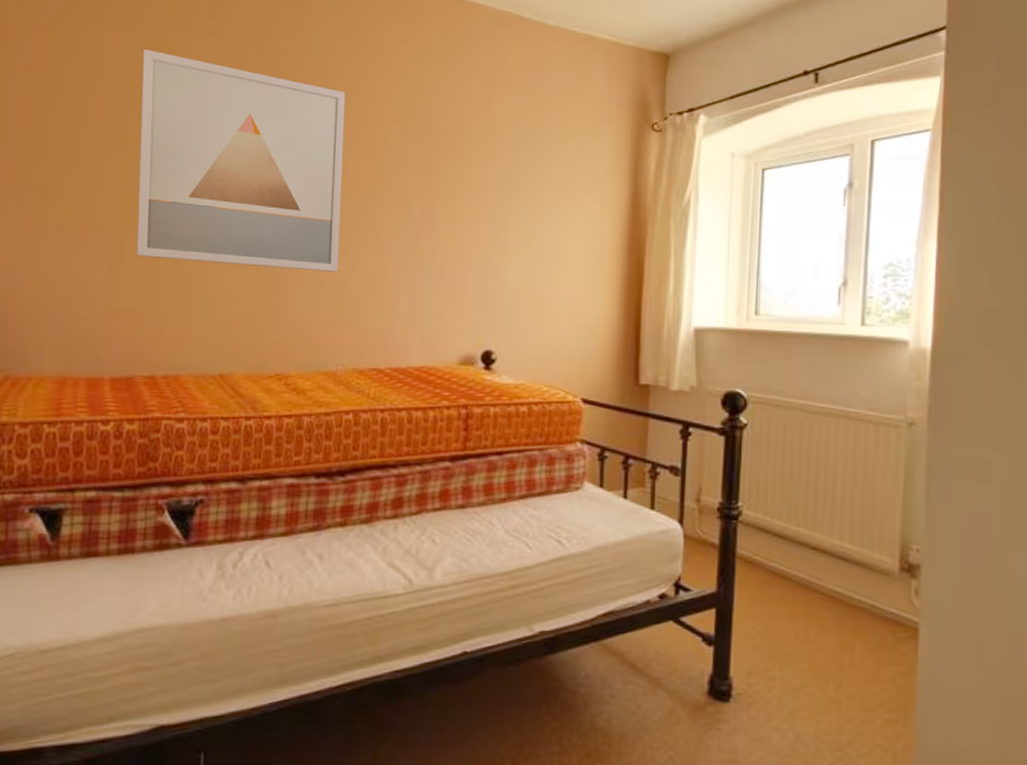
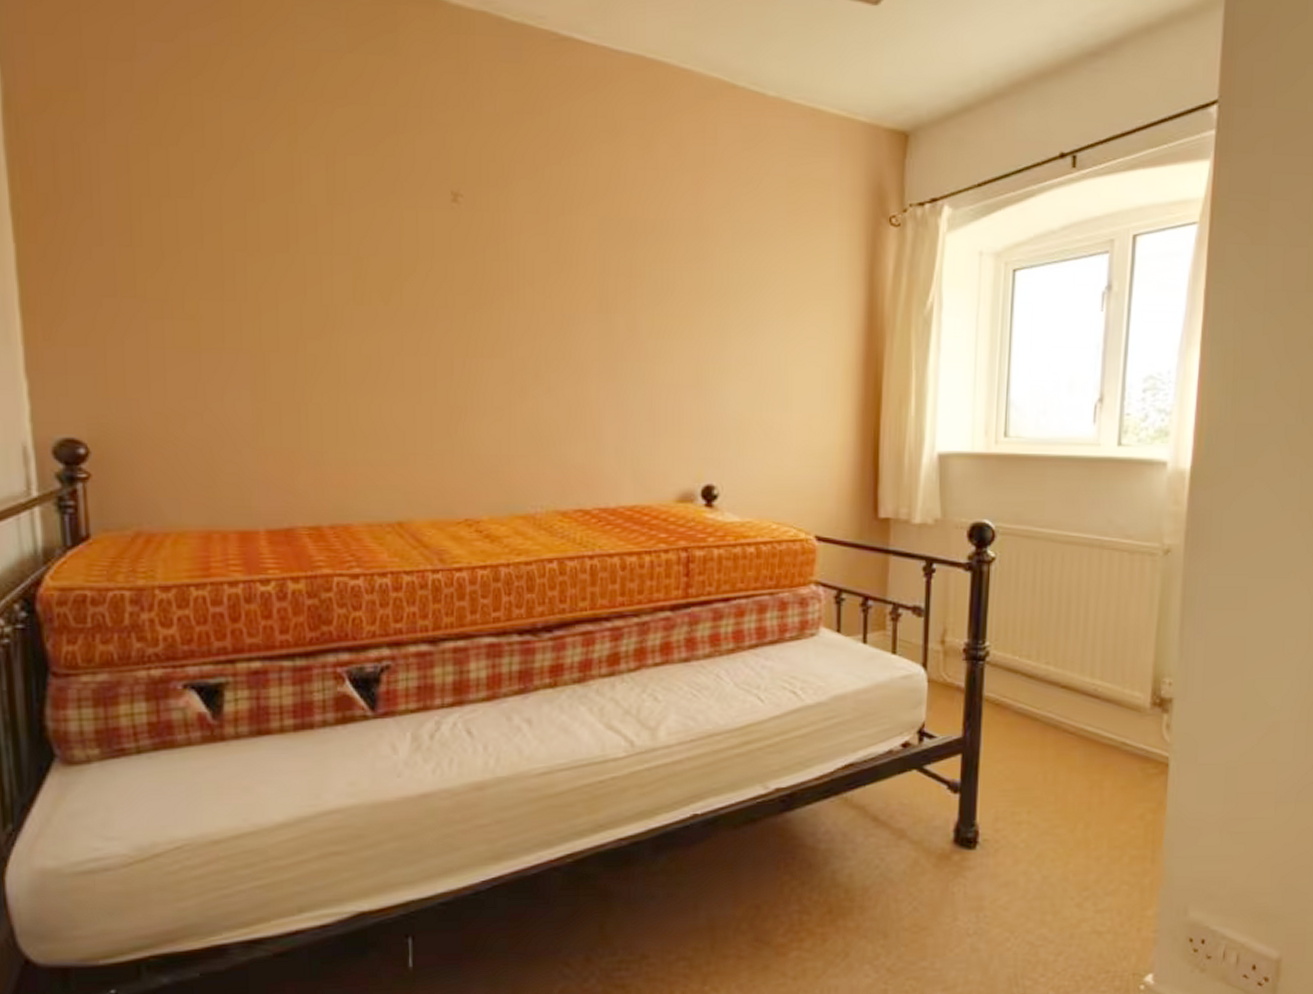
wall art: present [137,49,346,272] -> none [271,125,531,398]

